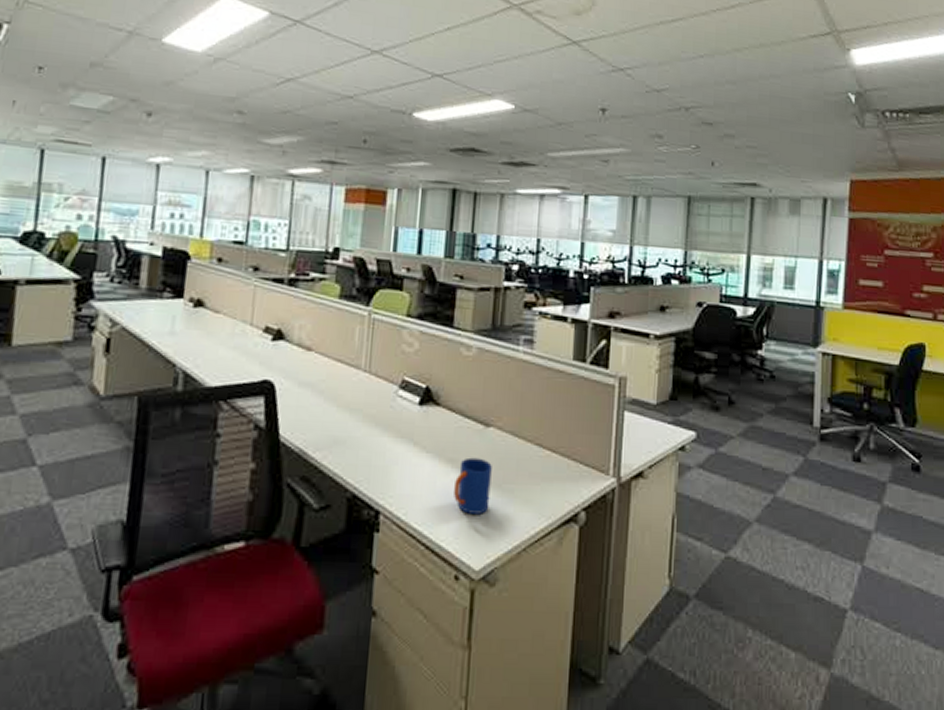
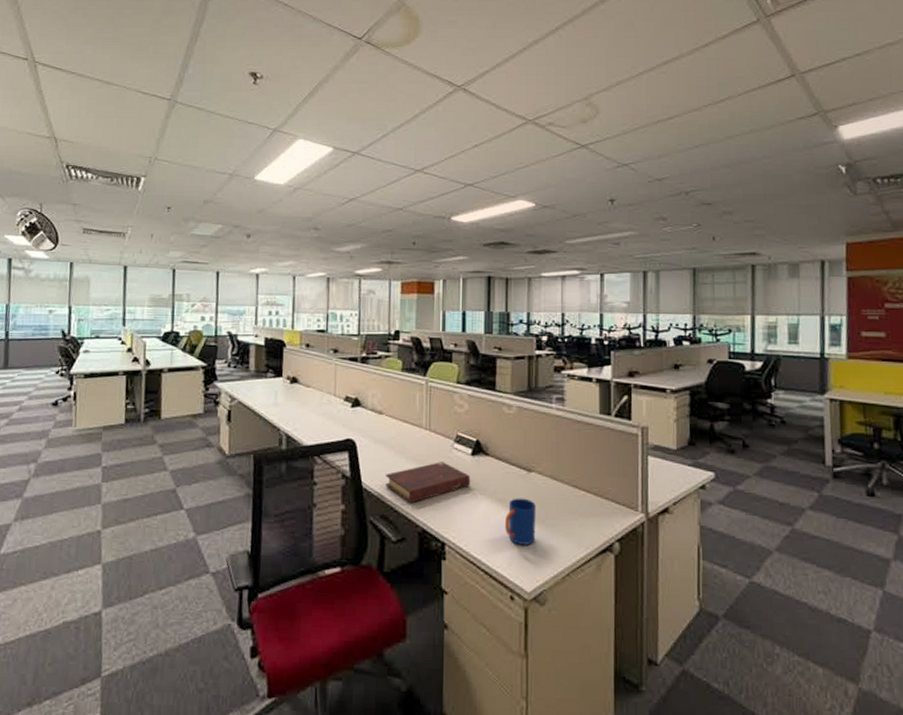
book: none [309,411,416,463] -> present [385,462,471,504]

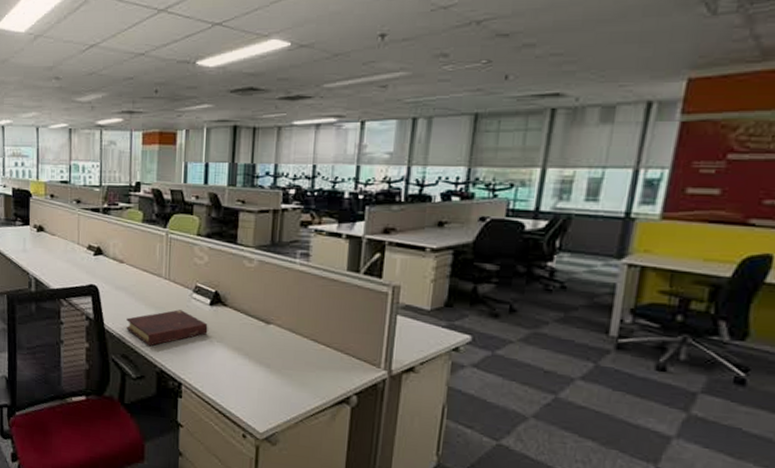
mug: present [505,498,536,545] -> none [240,347,273,391]

